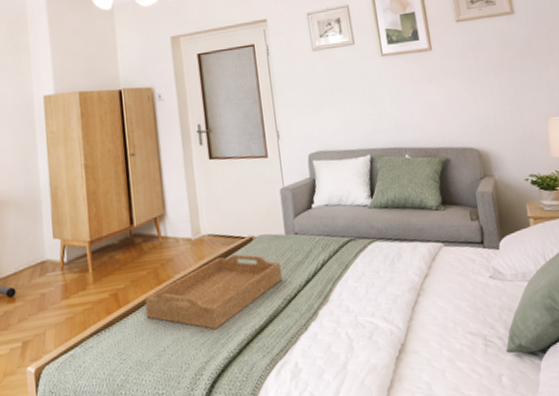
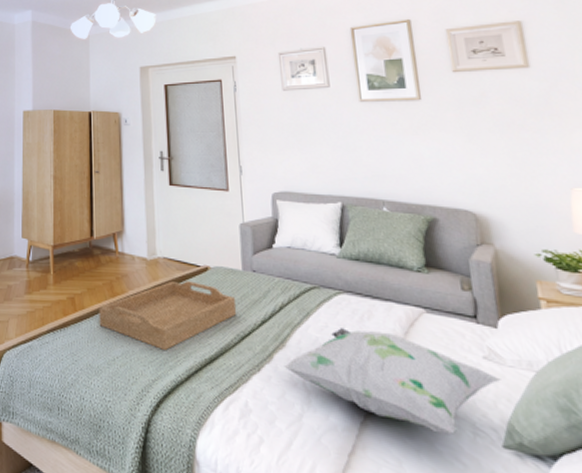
decorative pillow: none [328,270,504,352] -> present [284,328,501,434]

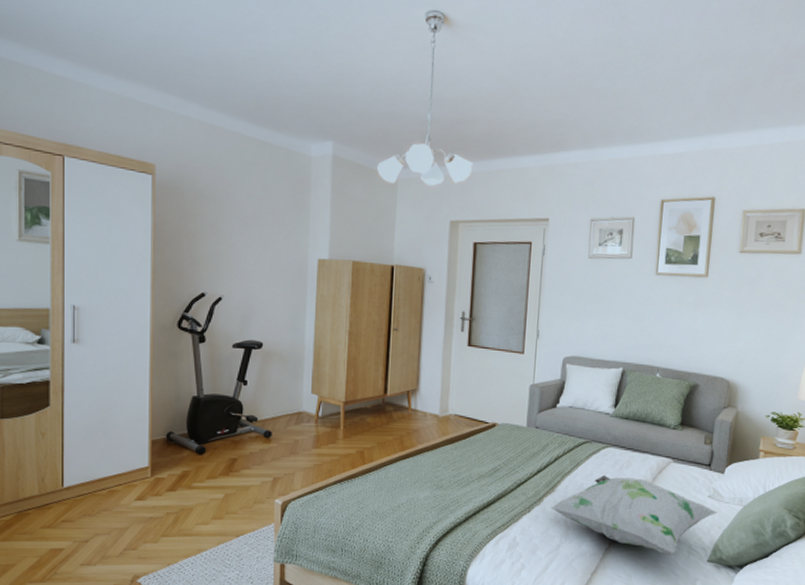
serving tray: present [99,280,236,351] -> none [387,436,517,498]

